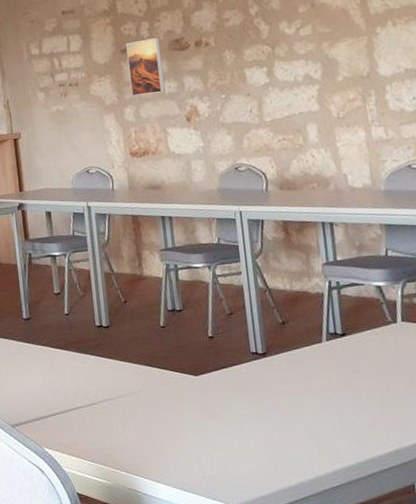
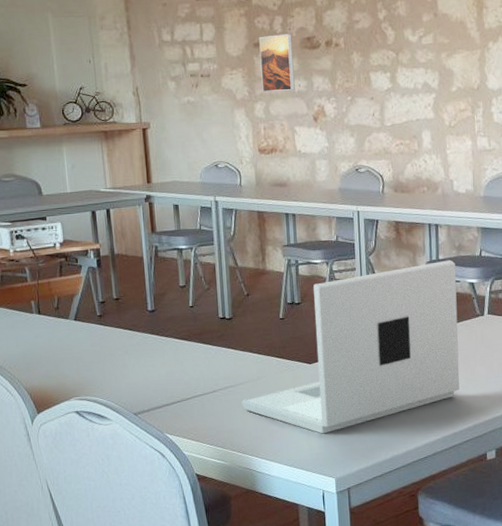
laptop: none [123,261,374,454] -> present [242,260,460,434]

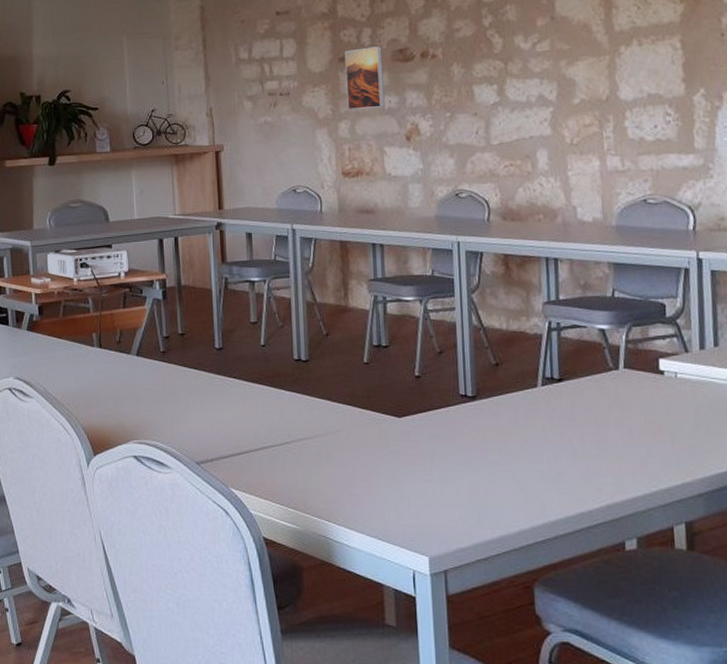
laptop: present [242,260,460,434] -> none [318,301,588,502]

